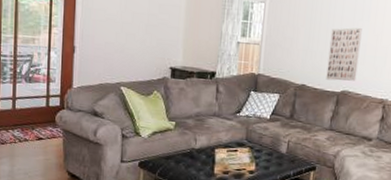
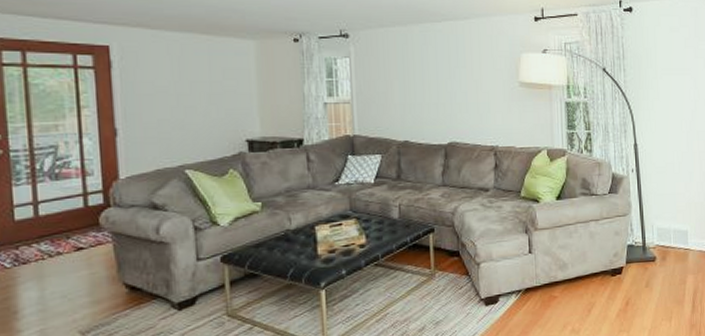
wall art: present [326,27,362,81] -> none [427,74,462,133]

